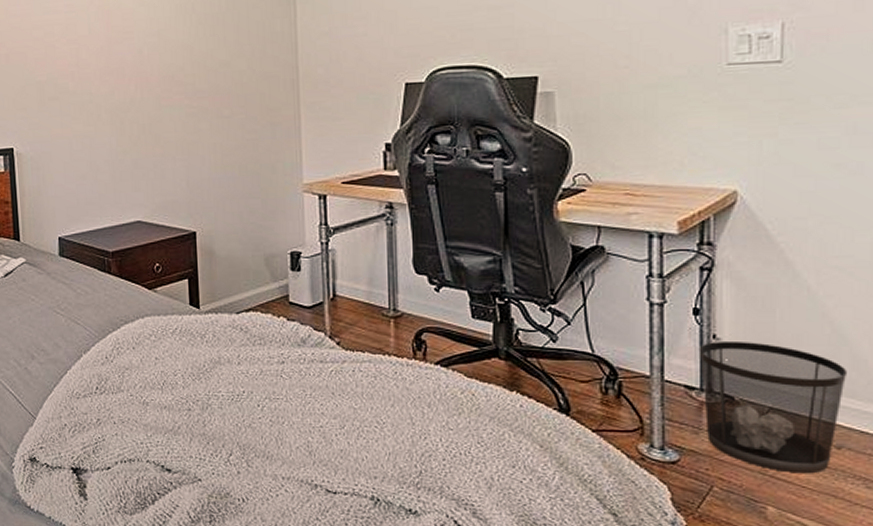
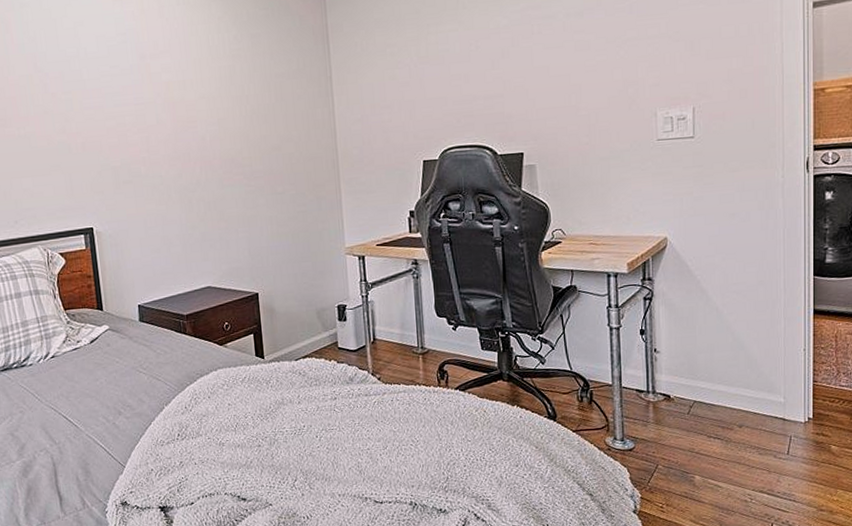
waste bin: present [698,340,848,474] -> none [645,352,745,449]

